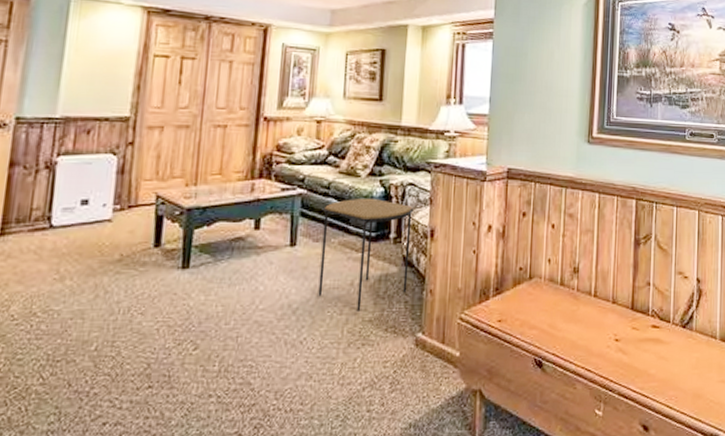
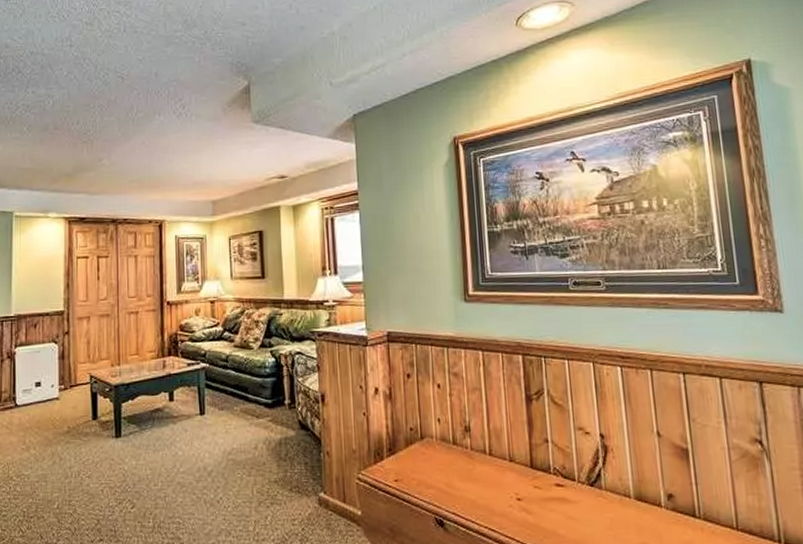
side table: present [318,198,414,311] -> none [224,367,306,473]

